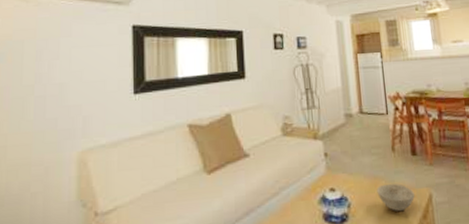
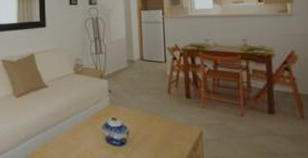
bowl: present [376,183,415,211] -> none [152,120,186,142]

